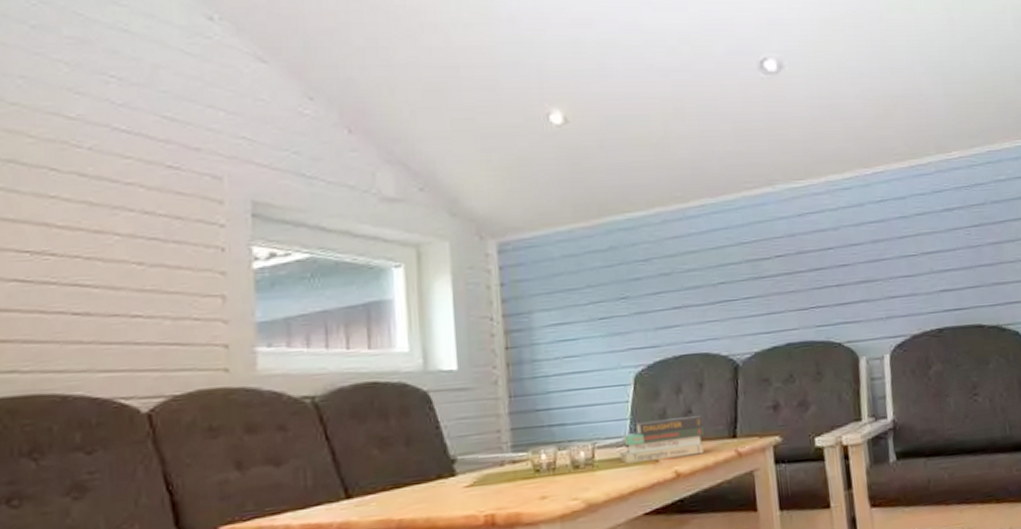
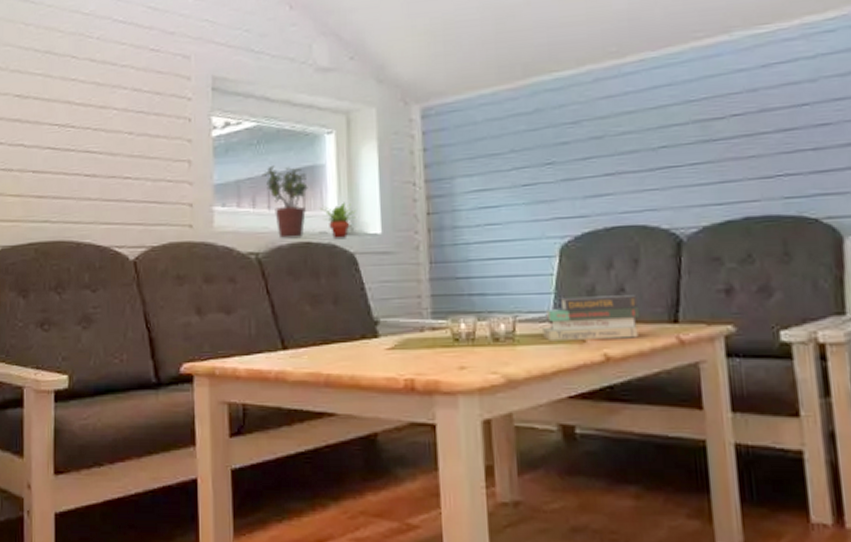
potted plant: none [317,300,374,380] -> present [262,165,308,239]
succulent plant: none [387,338,429,378] -> present [319,202,356,240]

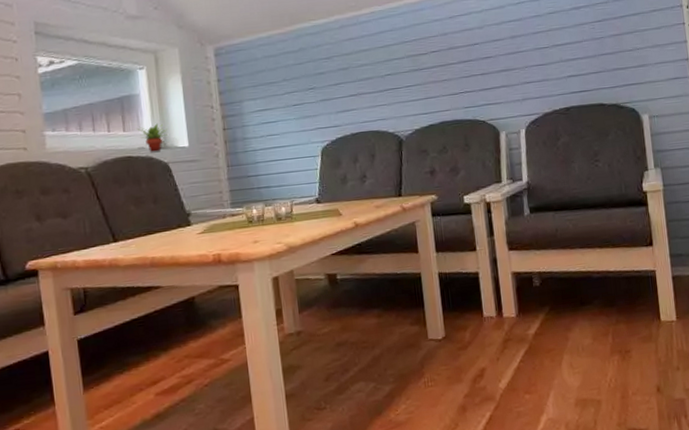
potted plant: present [262,165,308,239] -> none [86,96,126,155]
books: present [541,295,641,342] -> none [311,179,377,217]

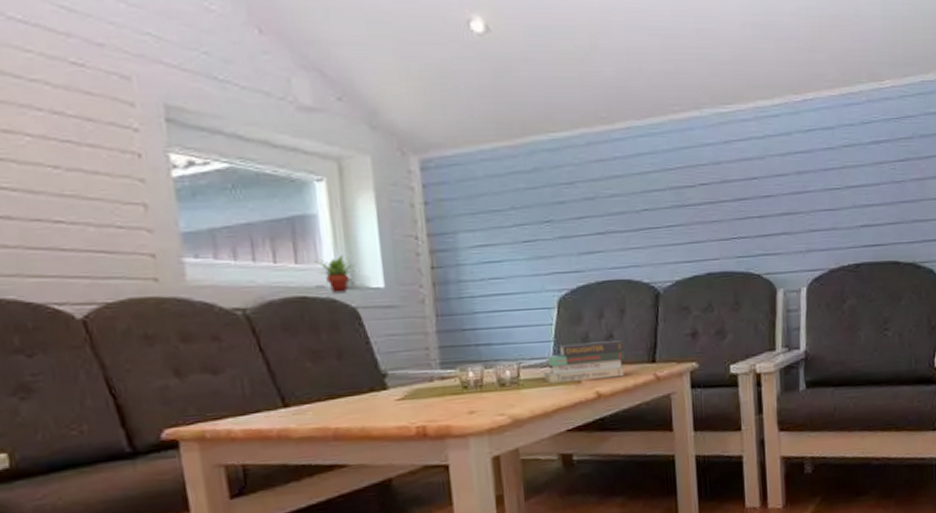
books: none [311,179,377,217] -> present [542,340,626,384]

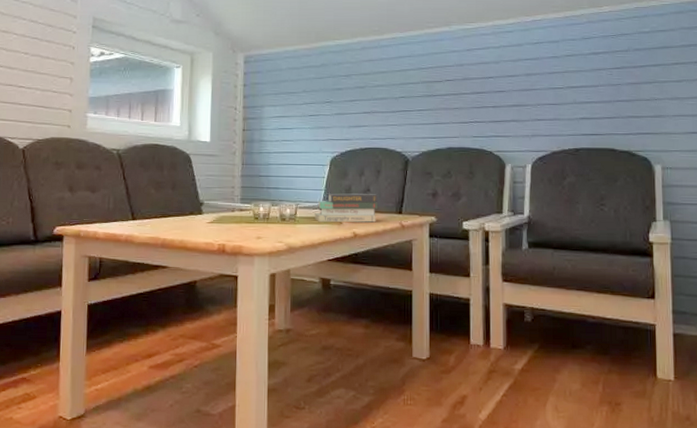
succulent plant: present [314,255,356,294] -> none [166,117,193,144]

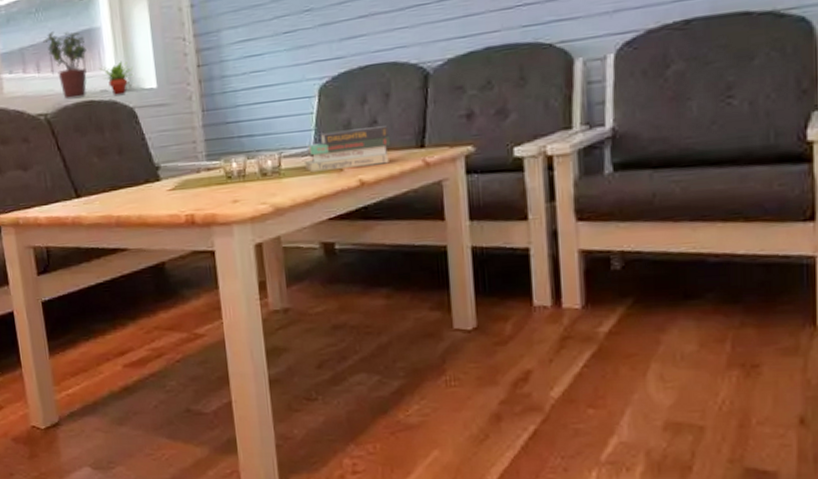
potted plant: none [126,87,159,141] -> present [43,31,88,100]
succulent plant: none [166,117,193,144] -> present [98,61,133,97]

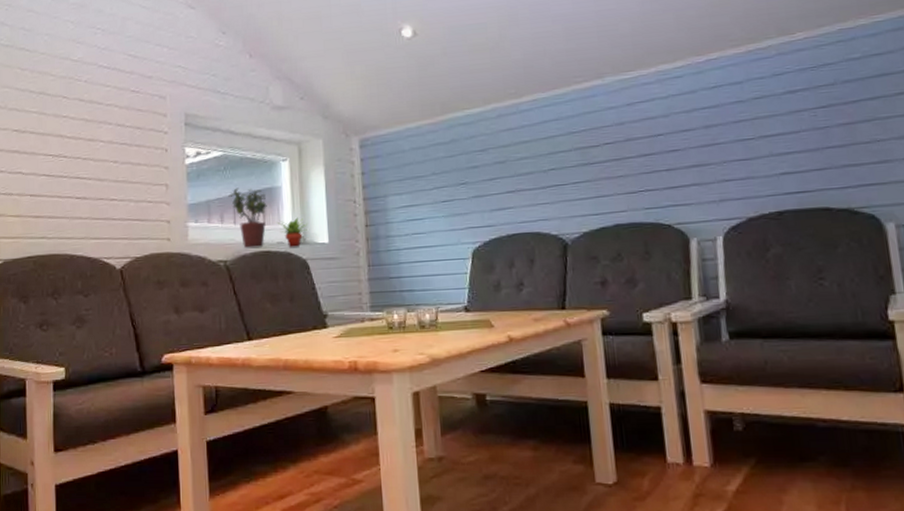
books: present [303,126,391,173] -> none [458,288,536,327]

